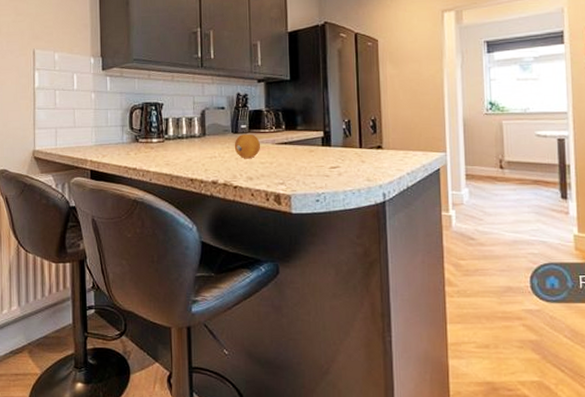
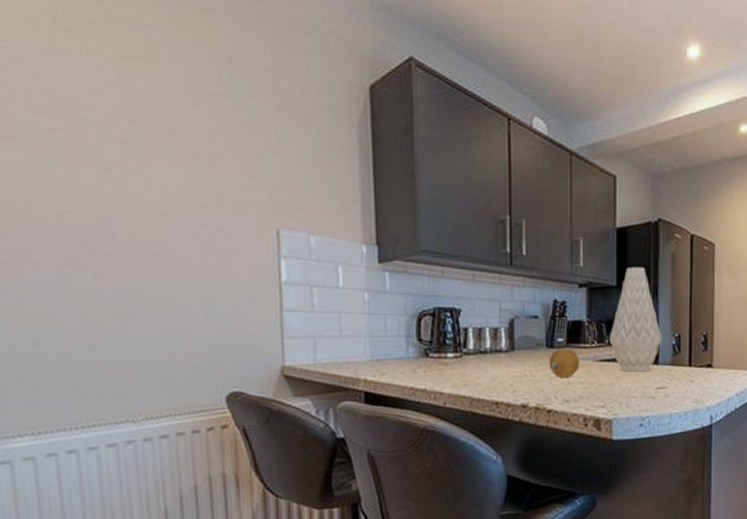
vase: none [285,63,334,154] -> present [609,267,663,373]

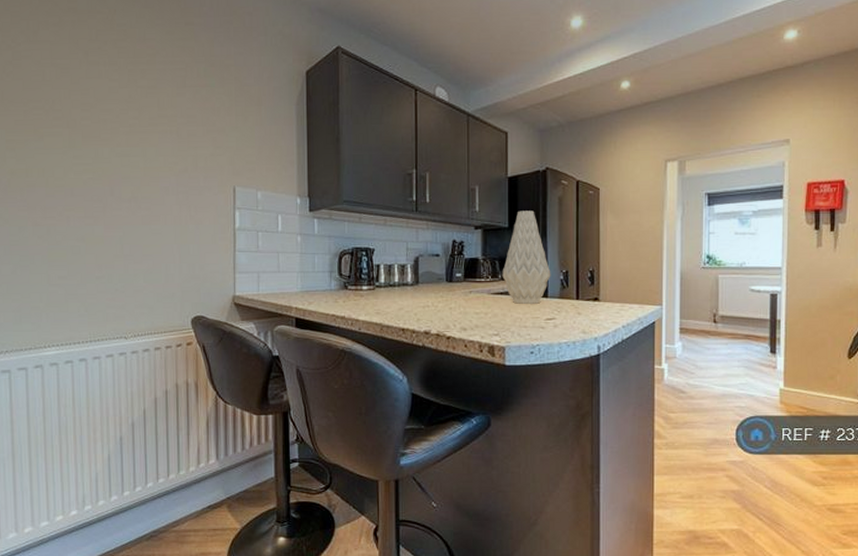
fruit: present [548,349,580,377] -> none [448,283,476,308]

